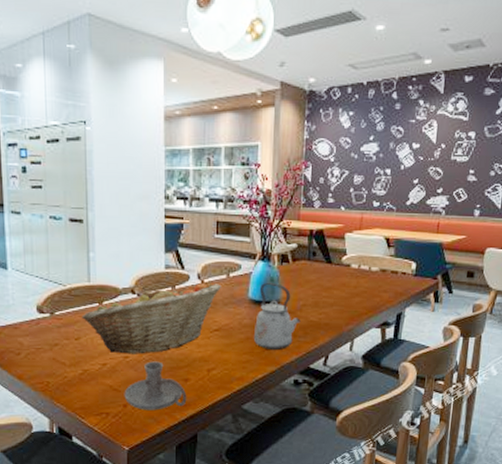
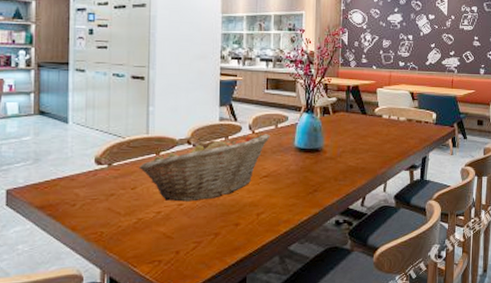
candle holder: present [124,361,187,410] -> none [176,207,237,256]
kettle: present [254,282,301,351] -> none [300,131,341,194]

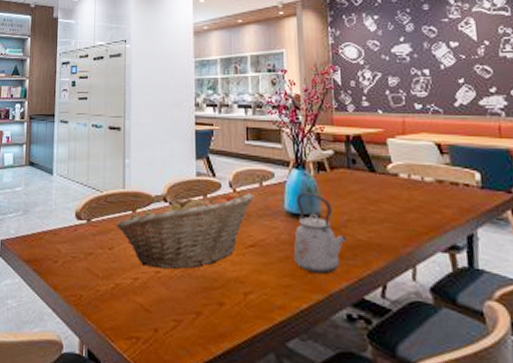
kettle: none [300,131,341,194] -> present [294,192,347,275]

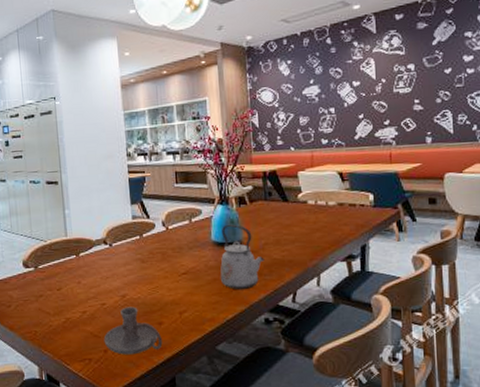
fruit basket: present [116,192,254,270] -> none [61,229,185,301]
candle holder: none [155,278,223,340] -> present [103,306,163,355]

